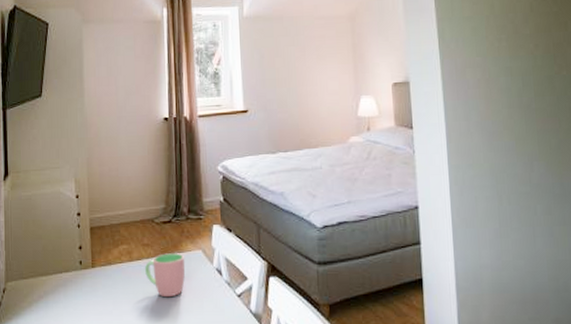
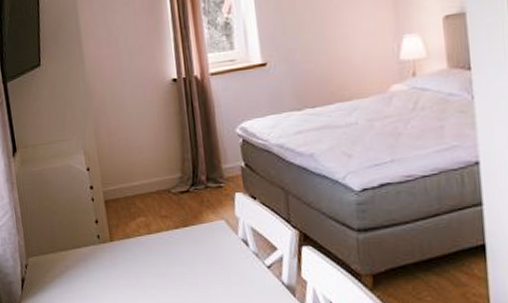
cup: present [145,253,186,298] -> none [165,224,209,270]

